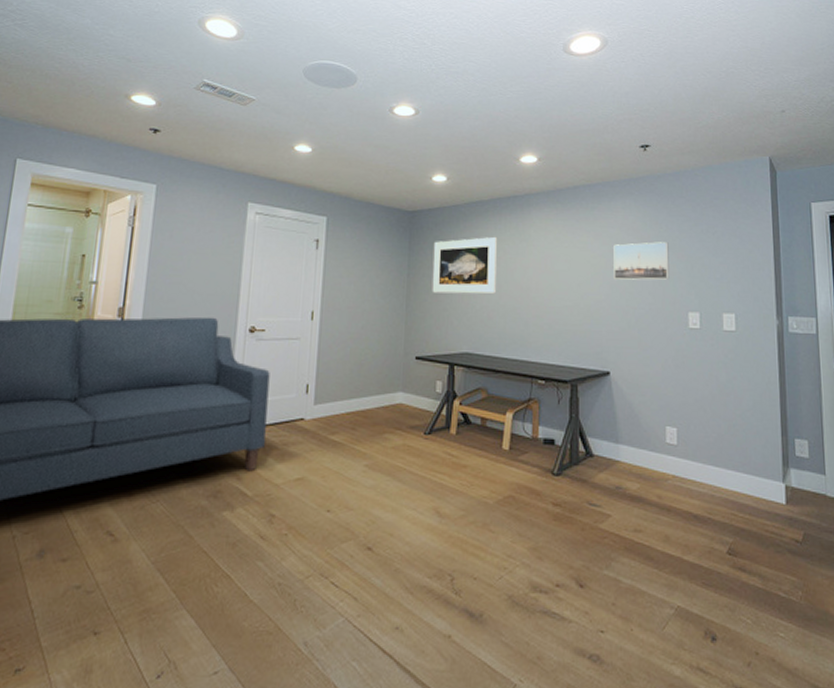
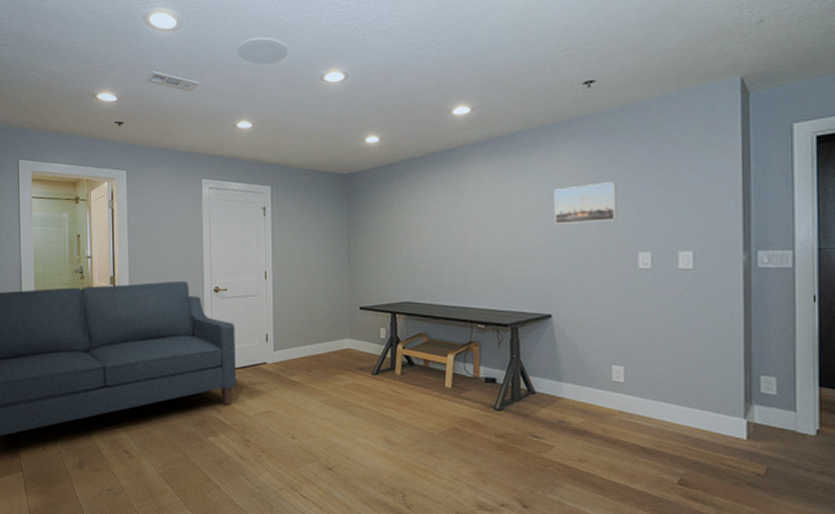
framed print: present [432,237,497,294] -> none [370,192,433,249]

